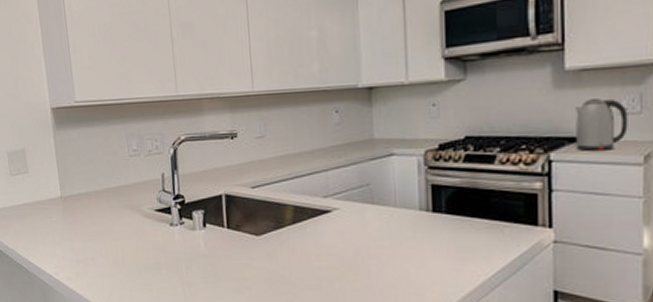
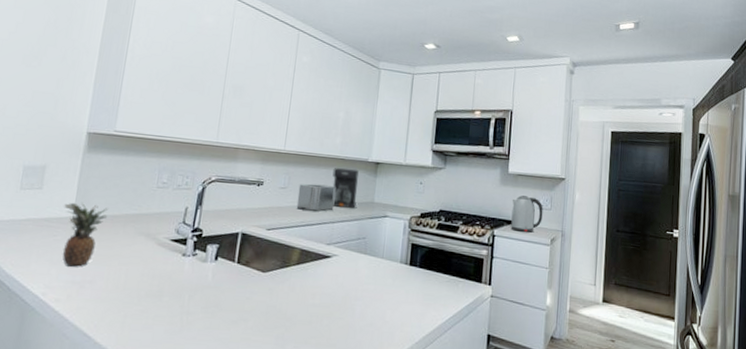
fruit: none [50,182,90,246] -> present [62,202,108,267]
toaster: none [278,125,324,161] -> present [296,183,336,212]
coffee maker: none [315,100,351,152] -> present [332,167,359,209]

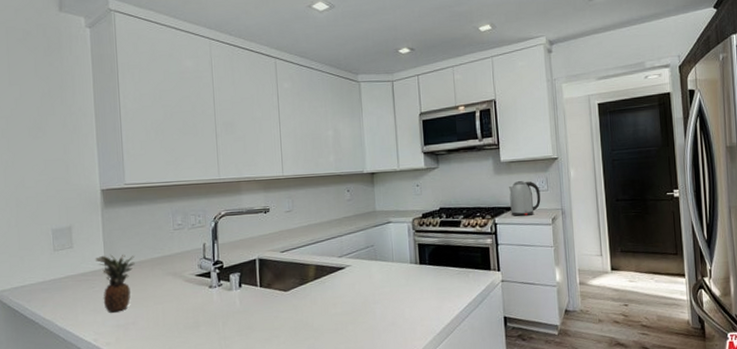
toaster: present [296,183,336,212] -> none [303,201,339,230]
coffee maker: present [332,167,359,209] -> none [332,182,360,221]

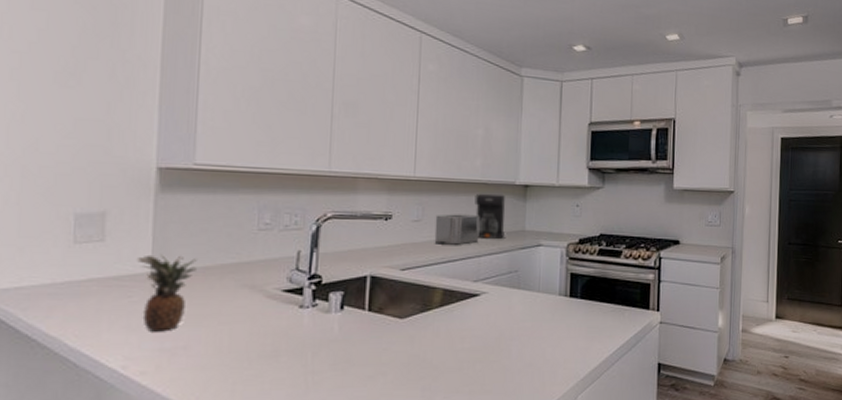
toaster: none [303,201,339,230] -> present [434,214,480,246]
coffee maker: none [332,182,360,221] -> present [475,193,506,240]
kettle: present [509,181,541,216] -> none [678,212,712,252]

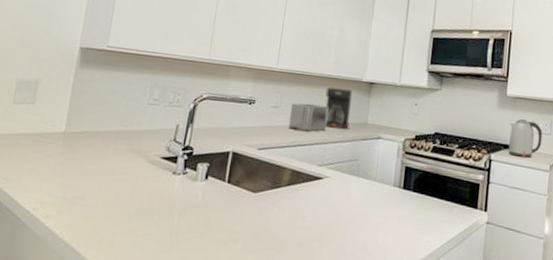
fruit: present [136,254,197,332] -> none [53,117,100,183]
kettle: none [678,212,712,252] -> present [508,119,543,158]

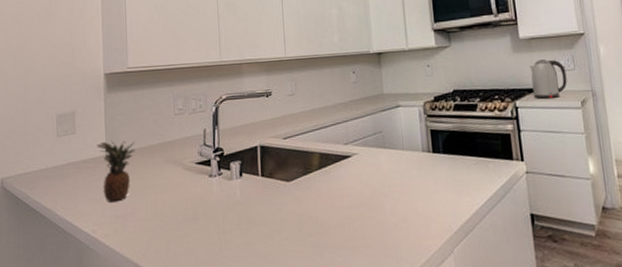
fruit: none [53,117,100,183] -> present [96,141,135,202]
toaster: present [288,103,329,133] -> none [306,84,345,114]
coffee maker: present [325,86,352,130] -> none [336,63,366,105]

